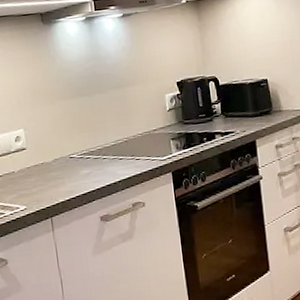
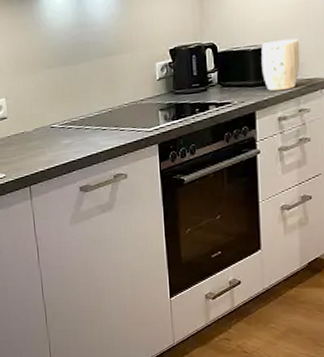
plant pot: none [256,73,290,121] -> present [261,38,300,91]

